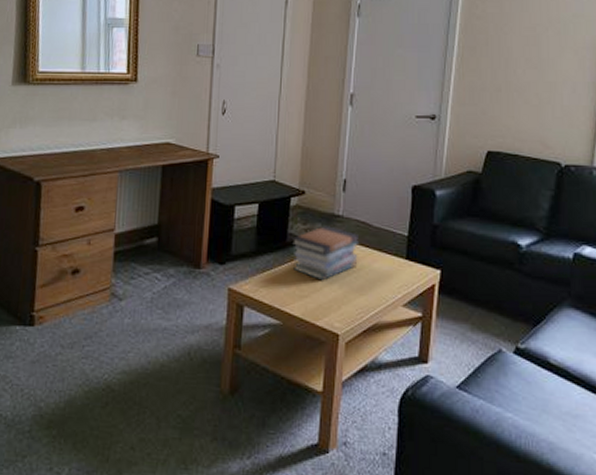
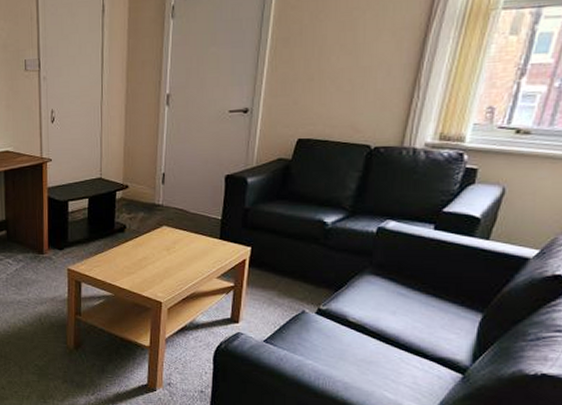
book stack: present [291,226,360,281] -> none [118,214,178,260]

